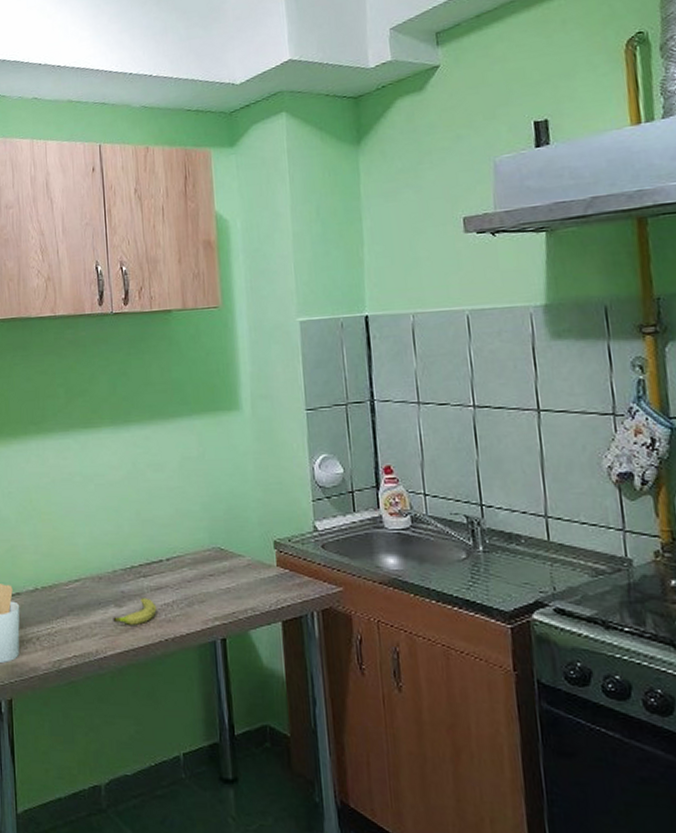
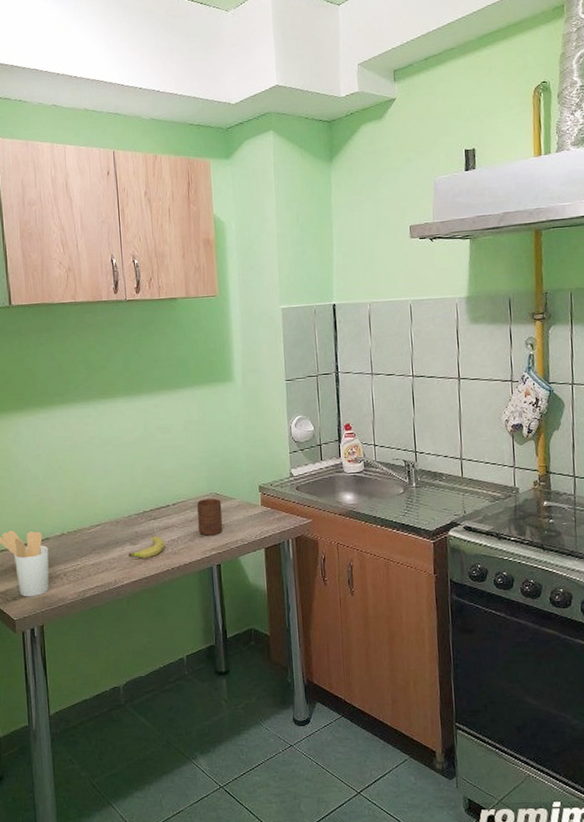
cup: none [196,555,229,601] -> present [197,498,223,536]

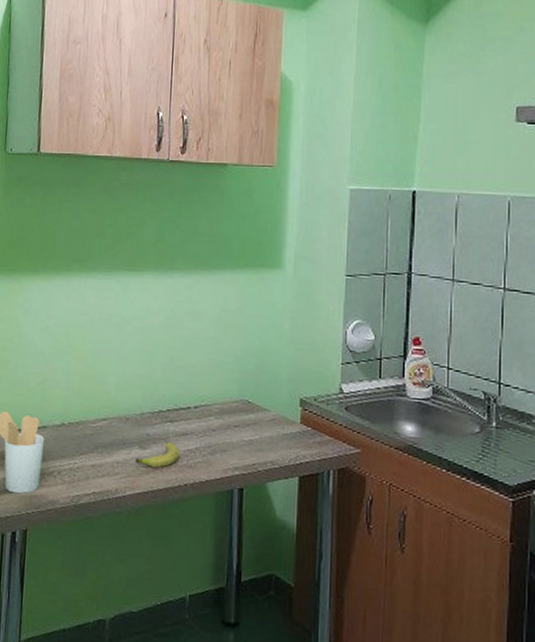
cup: present [197,498,223,536] -> none [221,406,253,452]

